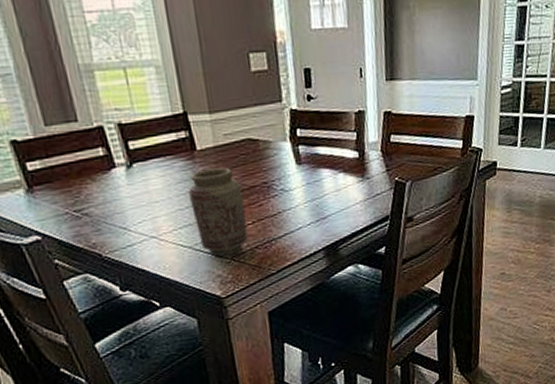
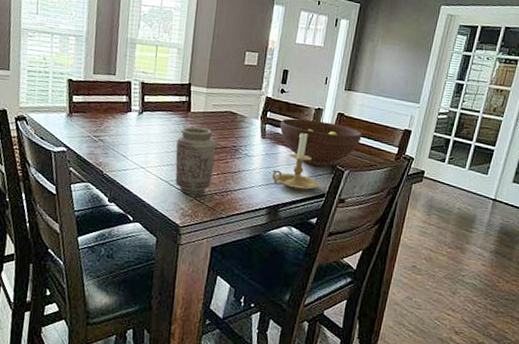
fruit bowl: none [315,126,418,185] -> present [280,118,362,167]
candle holder: none [320,143,381,220] -> present [272,131,320,190]

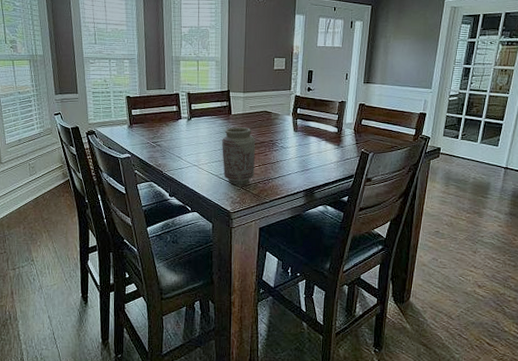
candle holder: present [272,131,320,190] -> none [306,122,349,173]
fruit bowl: present [280,118,362,167] -> none [309,112,382,151]

